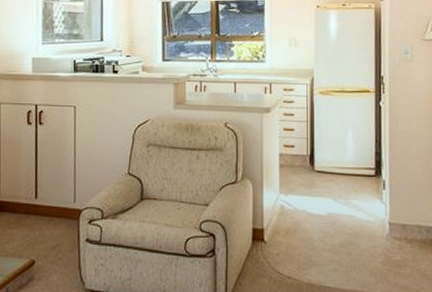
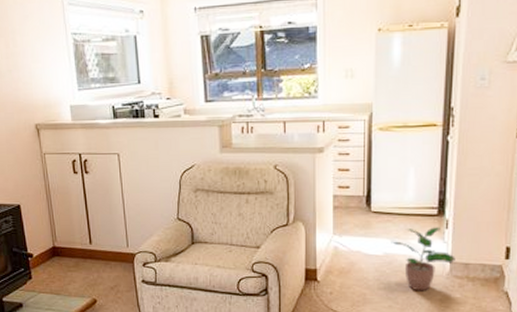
potted plant: none [334,188,394,253] -> present [391,227,455,291]

